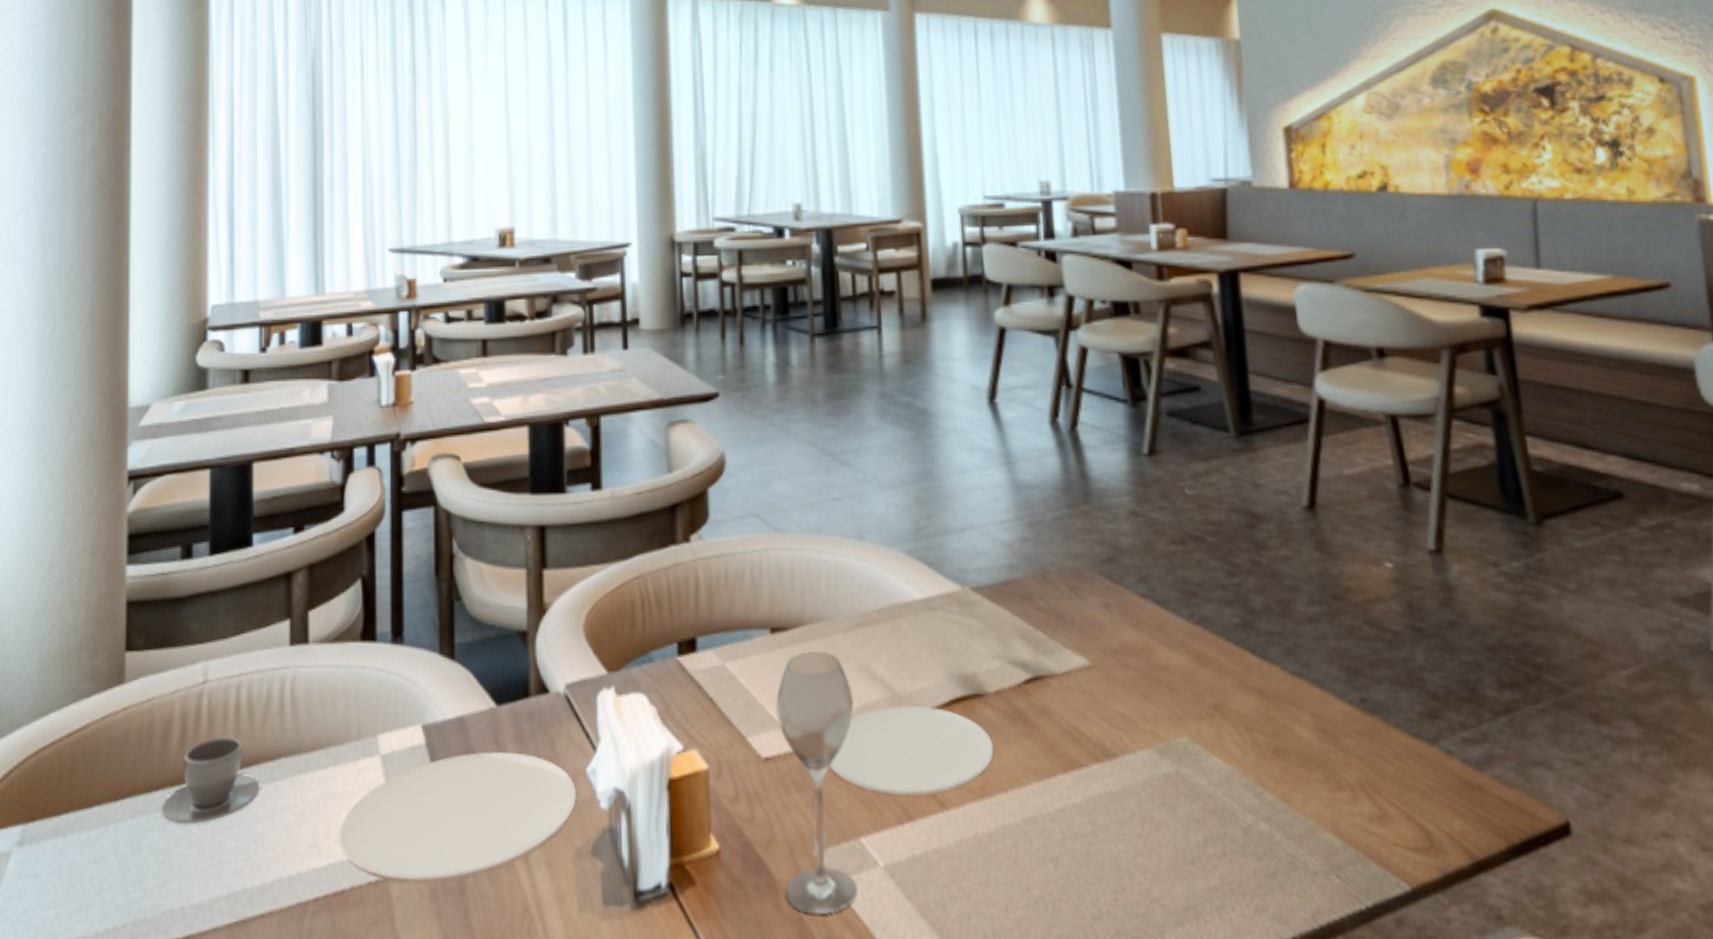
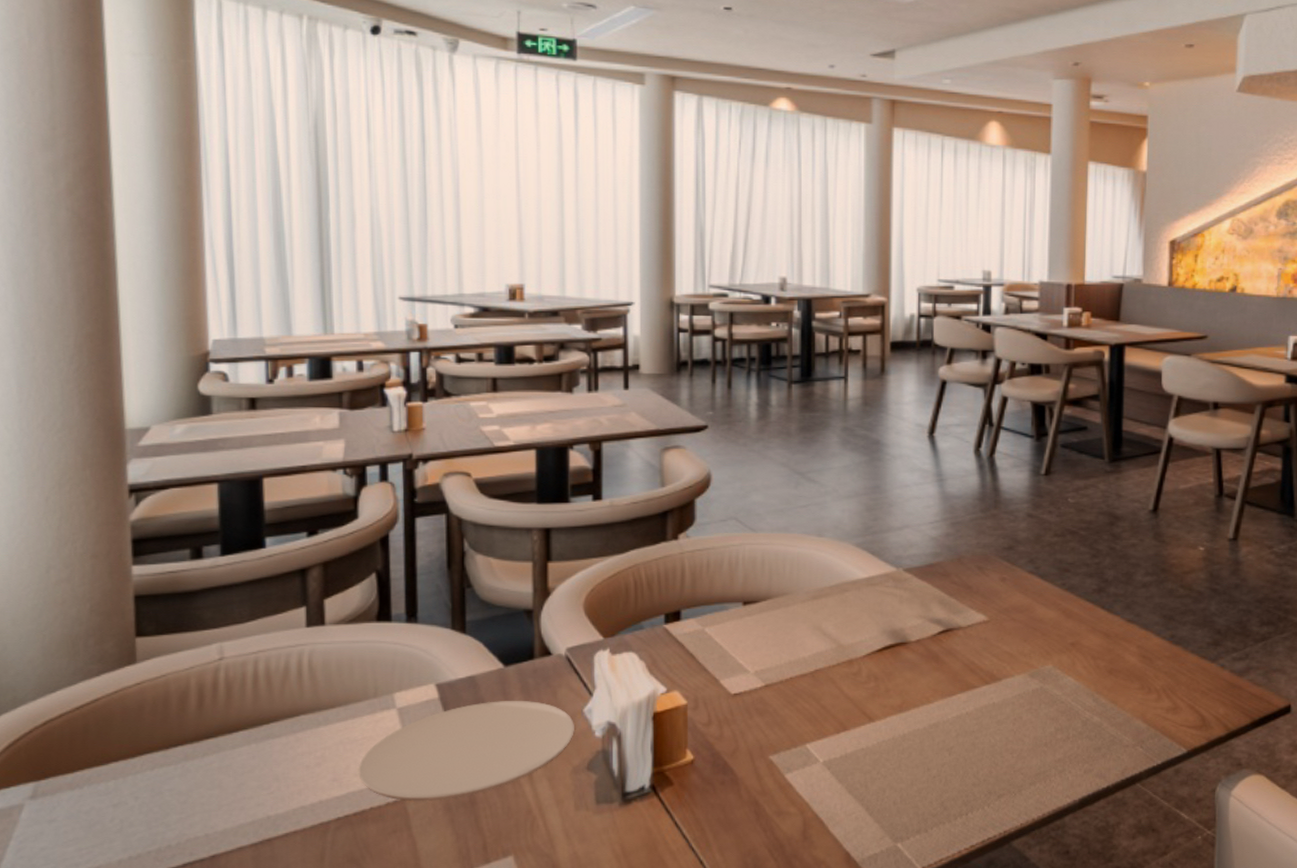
teacup: present [161,736,260,825] -> none [180,701,281,772]
wineglass: present [776,652,857,915] -> none [745,618,808,798]
plate: present [829,704,994,797] -> none [785,652,912,714]

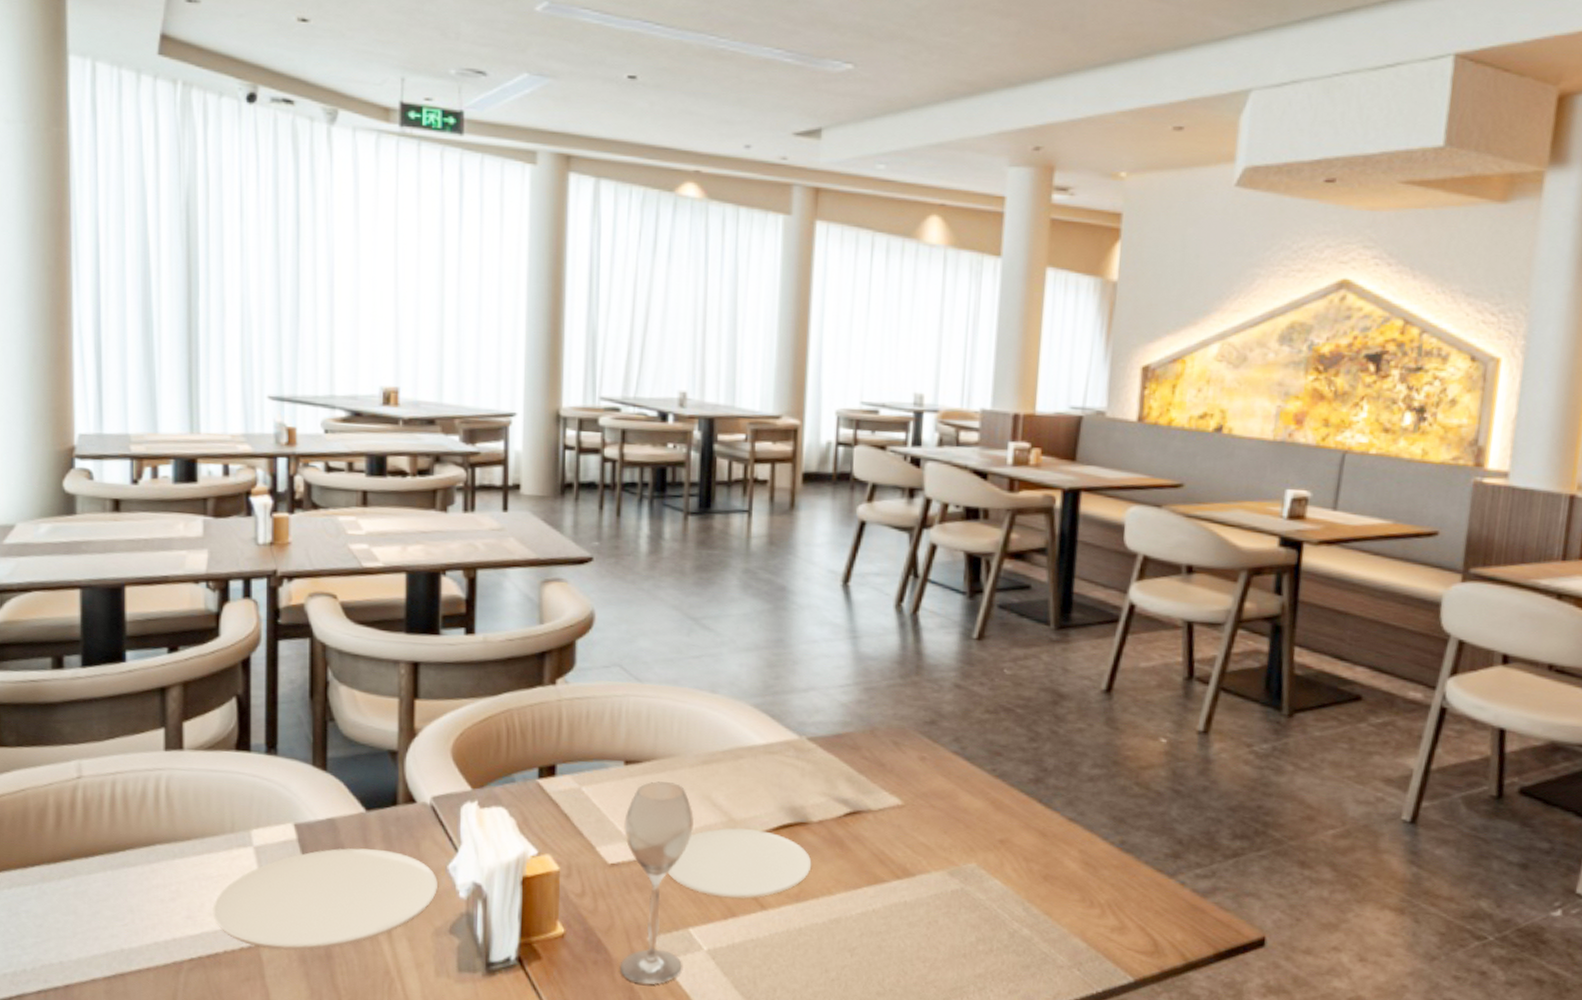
wineglass: none [745,618,808,798] -> present [619,781,695,985]
plate: none [785,652,912,714] -> present [667,827,812,899]

